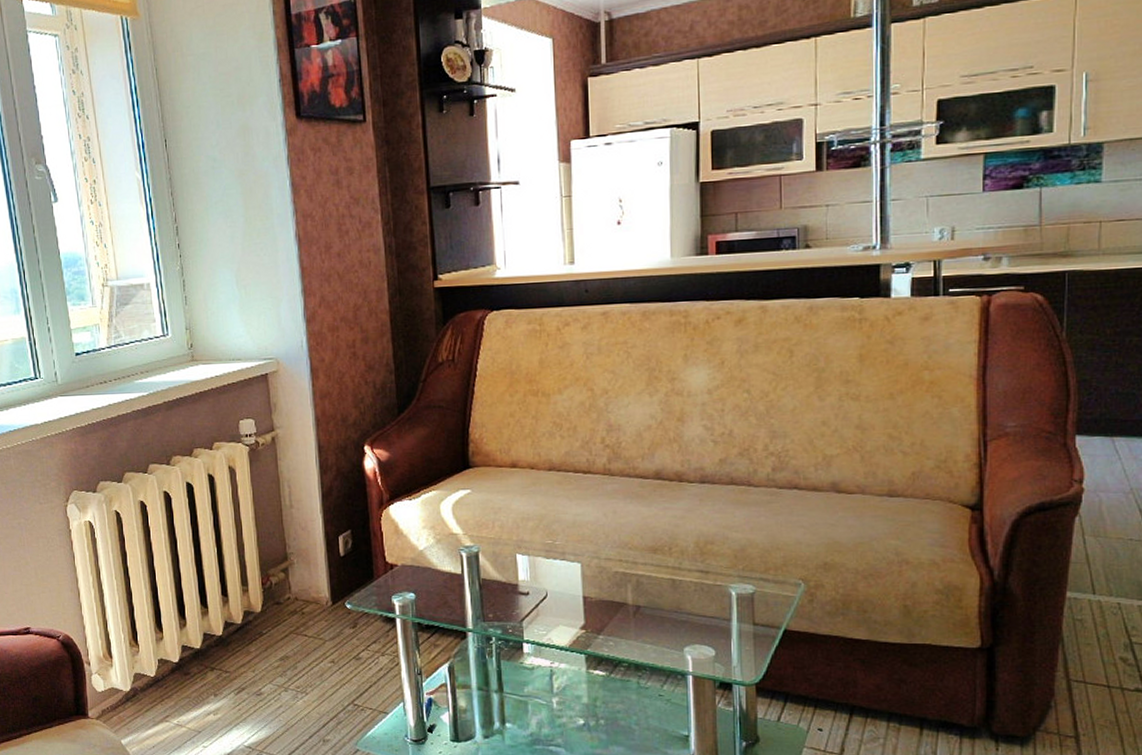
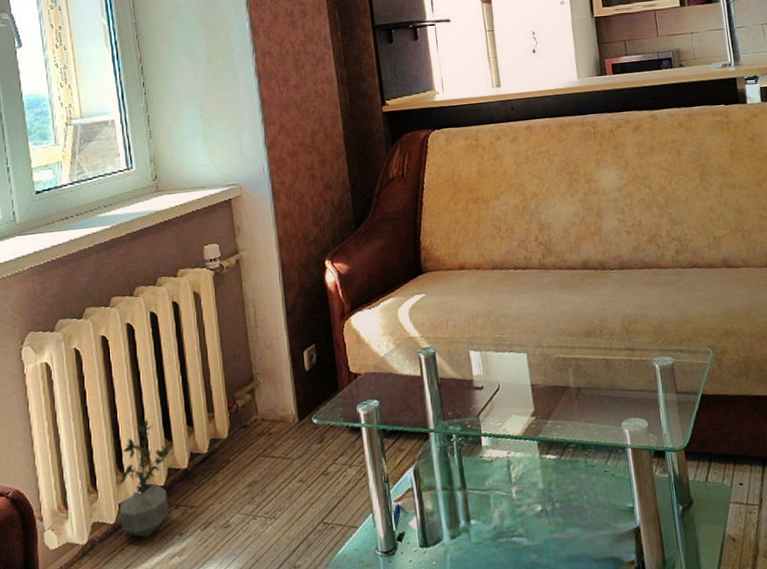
potted plant: none [159,585,209,694] -> present [120,419,174,538]

